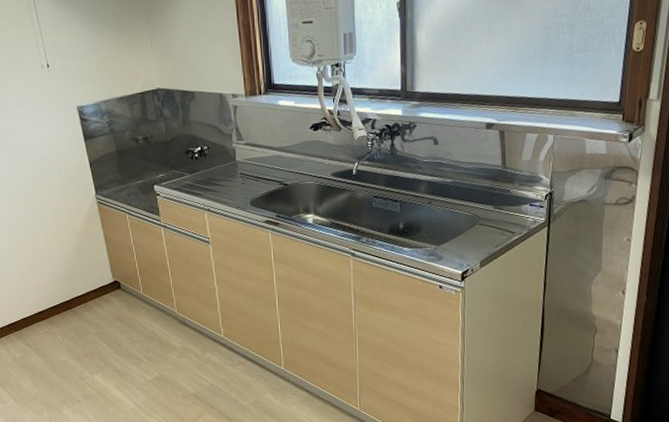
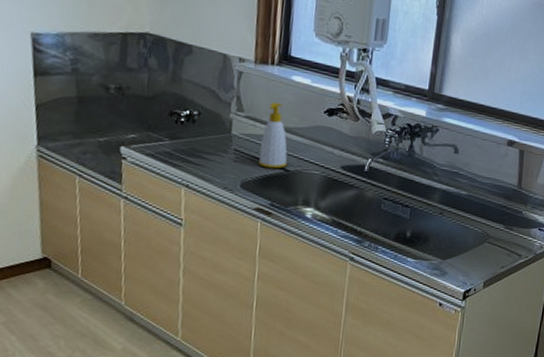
soap bottle: none [261,127,286,185] -> present [258,102,288,169]

